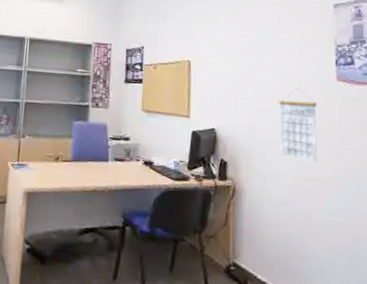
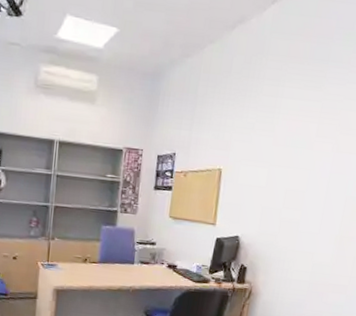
calendar: present [279,91,317,164] -> none [298,202,341,271]

